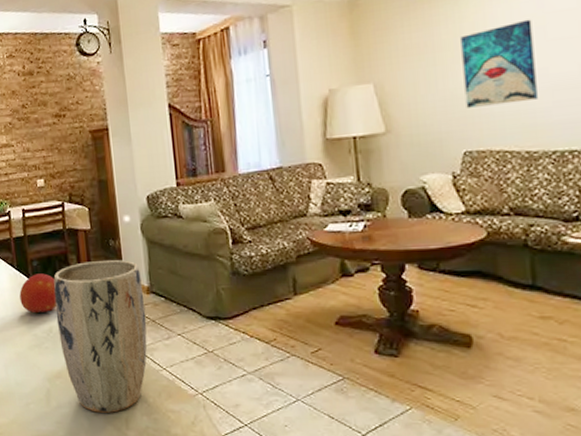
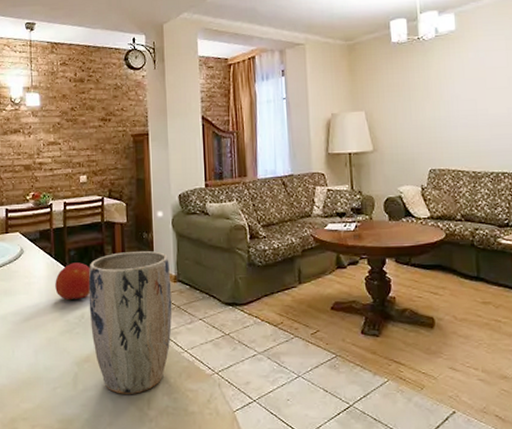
wall art: present [461,19,537,108] -> none [428,72,480,135]

